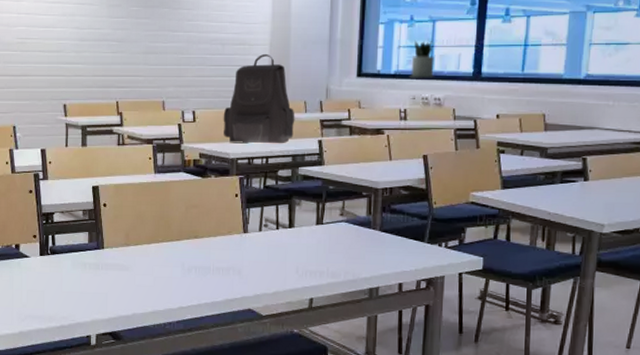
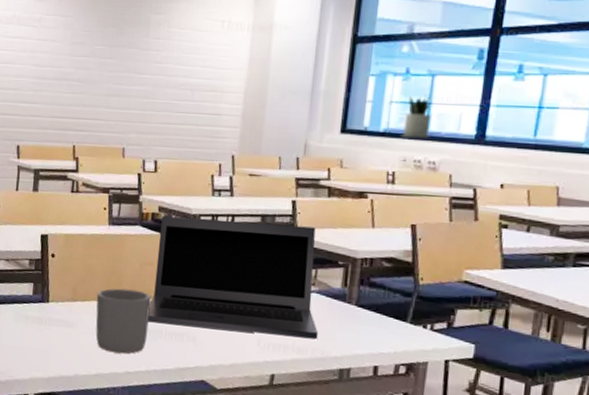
mug: none [148,231,198,291] -> present [95,288,151,354]
laptop: none [196,161,349,264] -> present [148,216,319,340]
backpack: present [223,53,295,144] -> none [187,102,268,202]

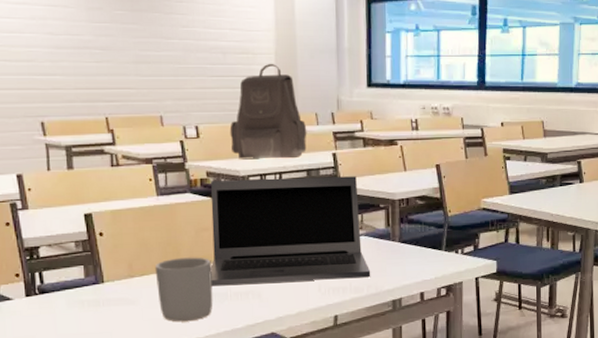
backpack: none [187,102,268,202] -> present [229,63,307,159]
planter: present [400,95,433,139] -> none [417,49,443,88]

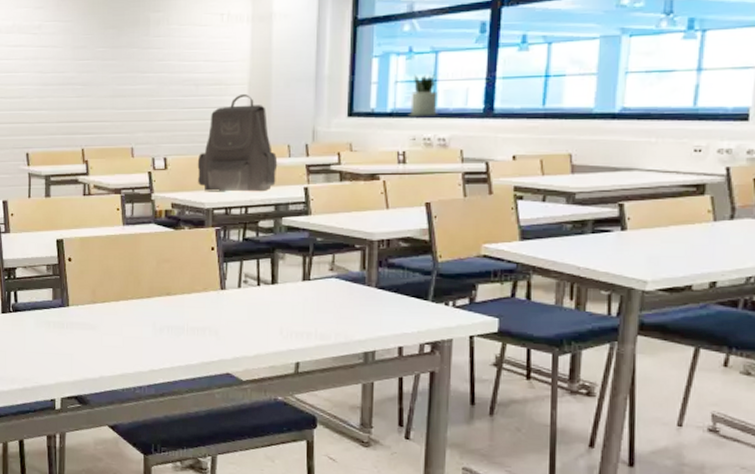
mug: present [154,257,213,322] -> none [116,287,170,352]
laptop: present [210,176,371,287] -> none [169,212,340,325]
planter: none [417,49,443,88] -> present [407,74,439,117]

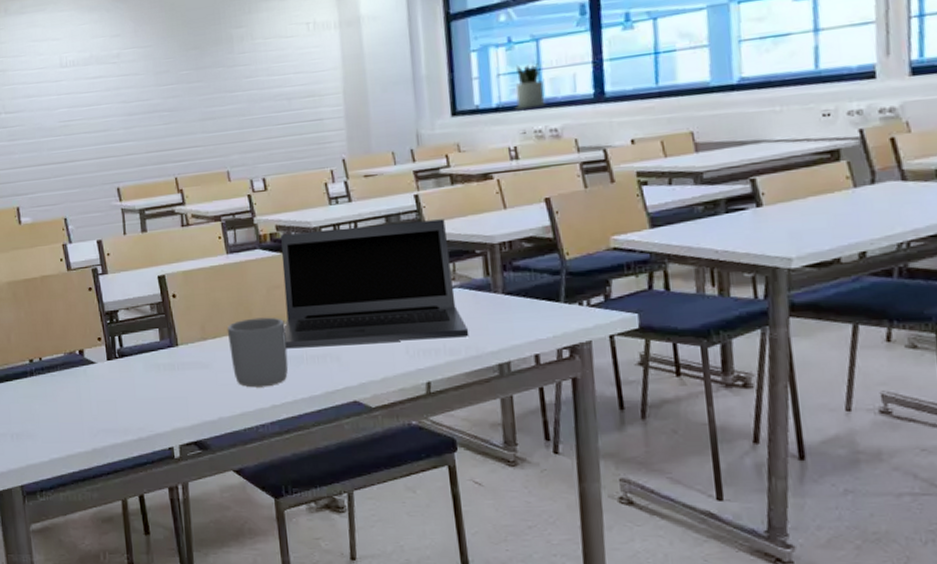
mug: none [116,287,170,352] -> present [227,317,289,388]
laptop: none [169,212,340,325] -> present [281,219,469,349]
backpack: present [197,93,278,192] -> none [298,103,384,209]

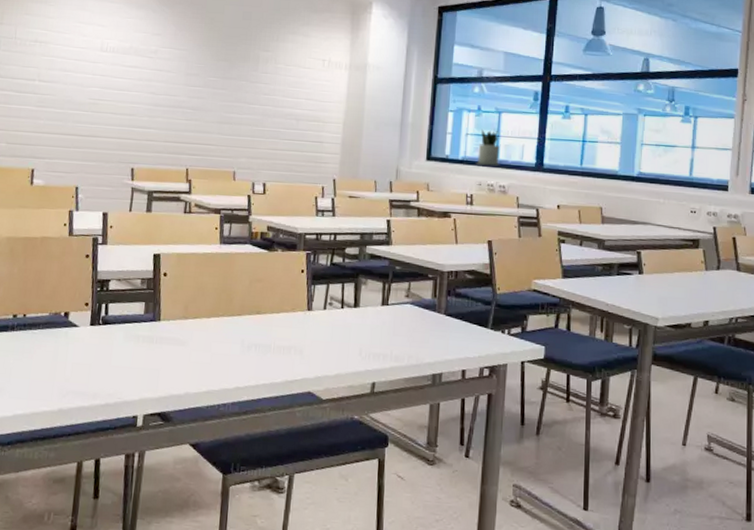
mug: present [227,317,289,388] -> none [206,305,260,369]
laptop: present [281,219,469,349] -> none [257,235,413,348]

